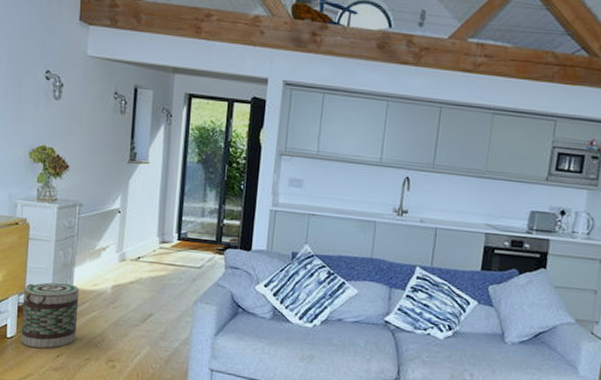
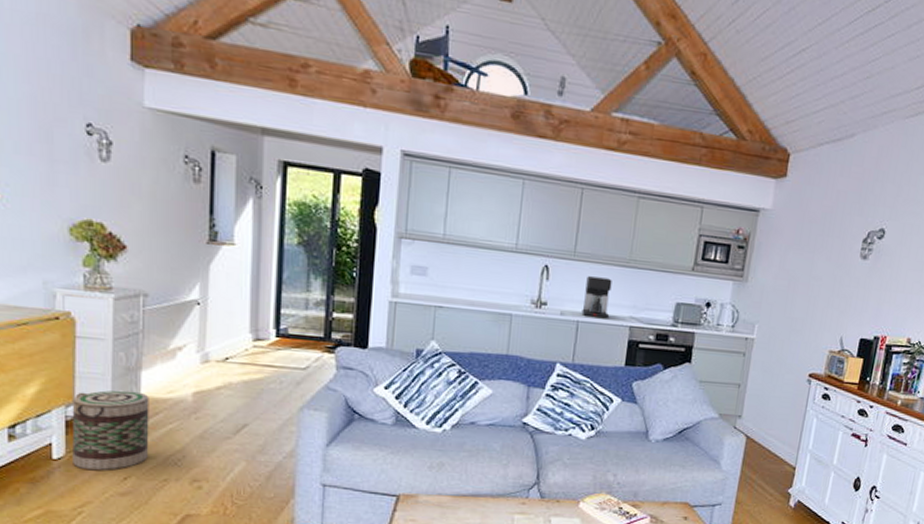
coffee maker: none [440,186,469,226] -> present [581,276,612,319]

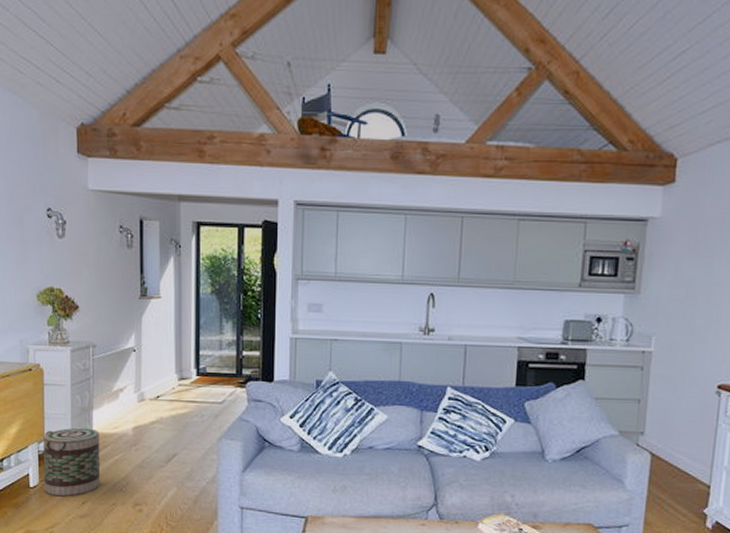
coffee maker: present [581,276,612,319] -> none [469,301,497,341]

